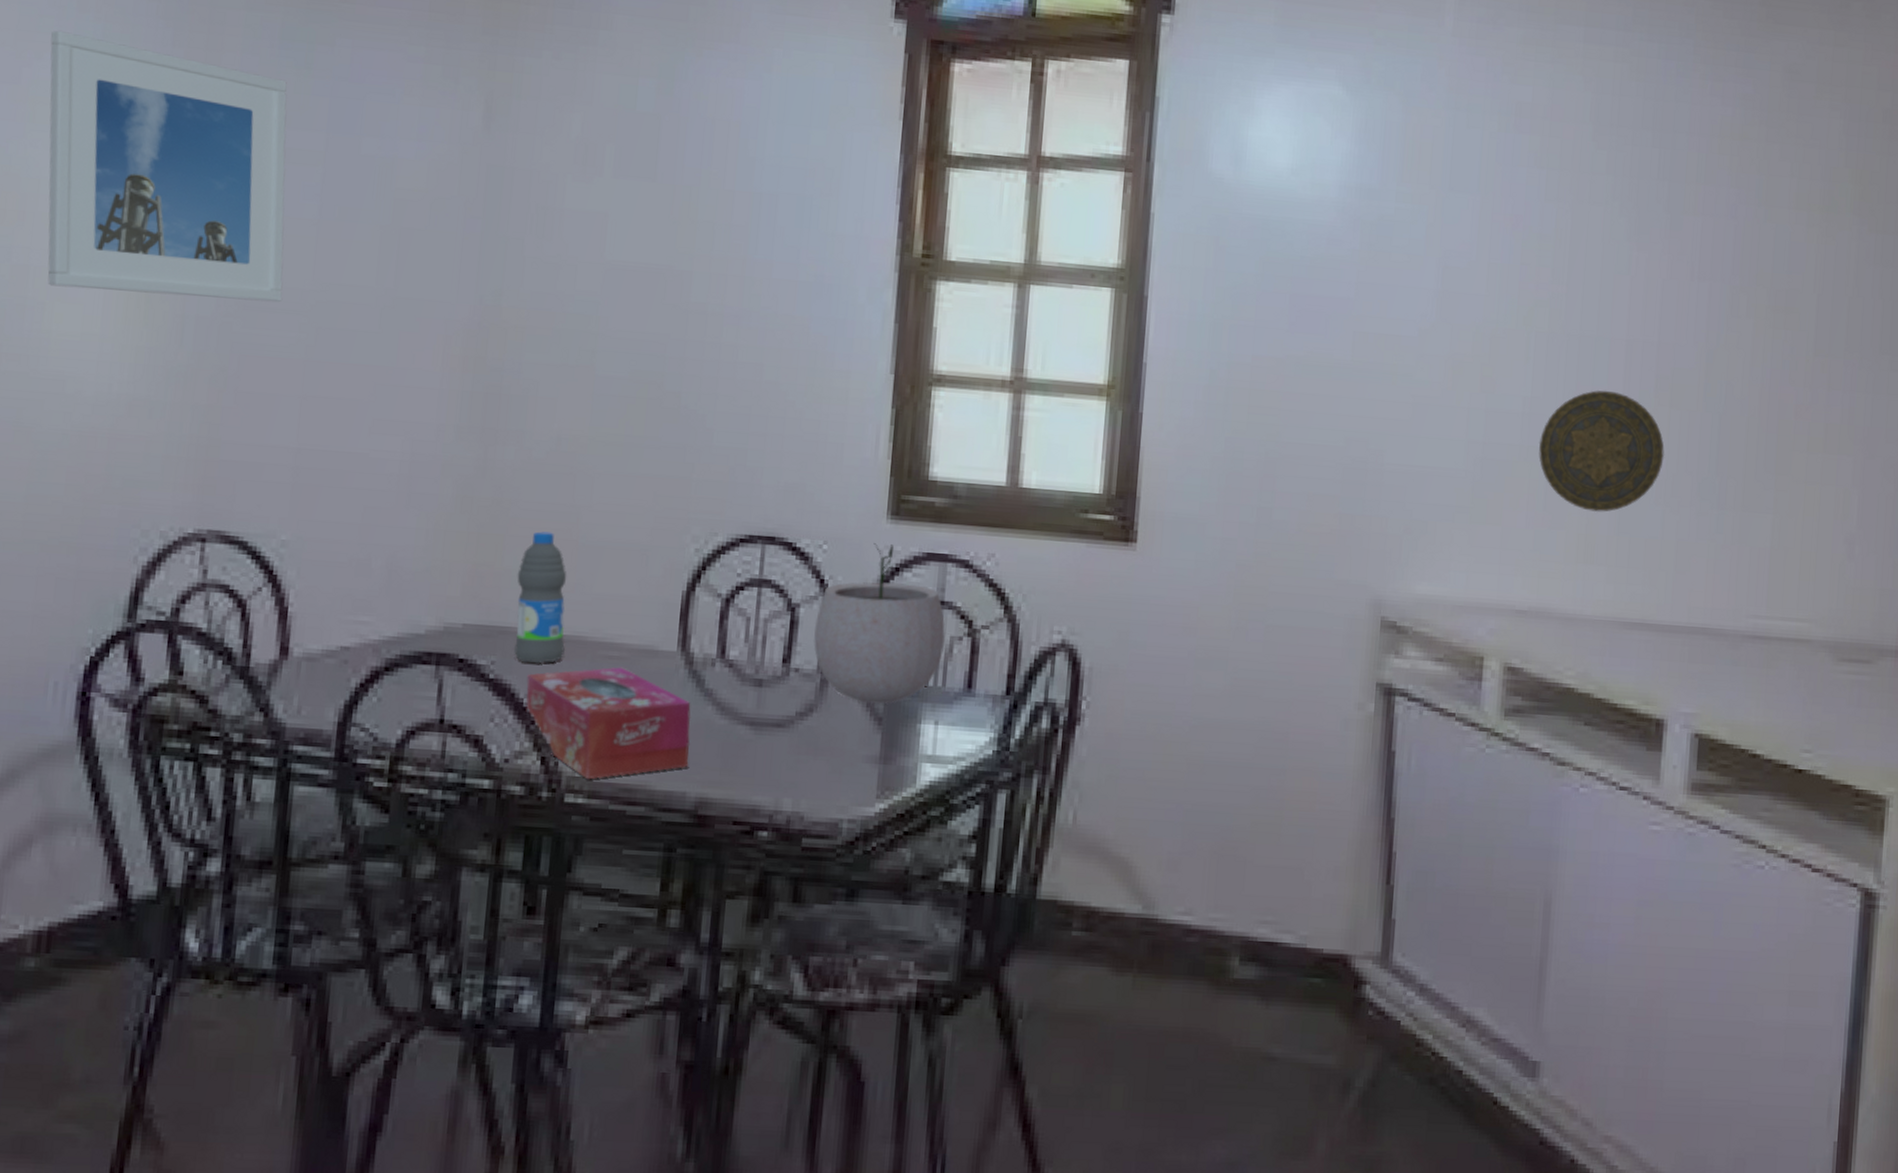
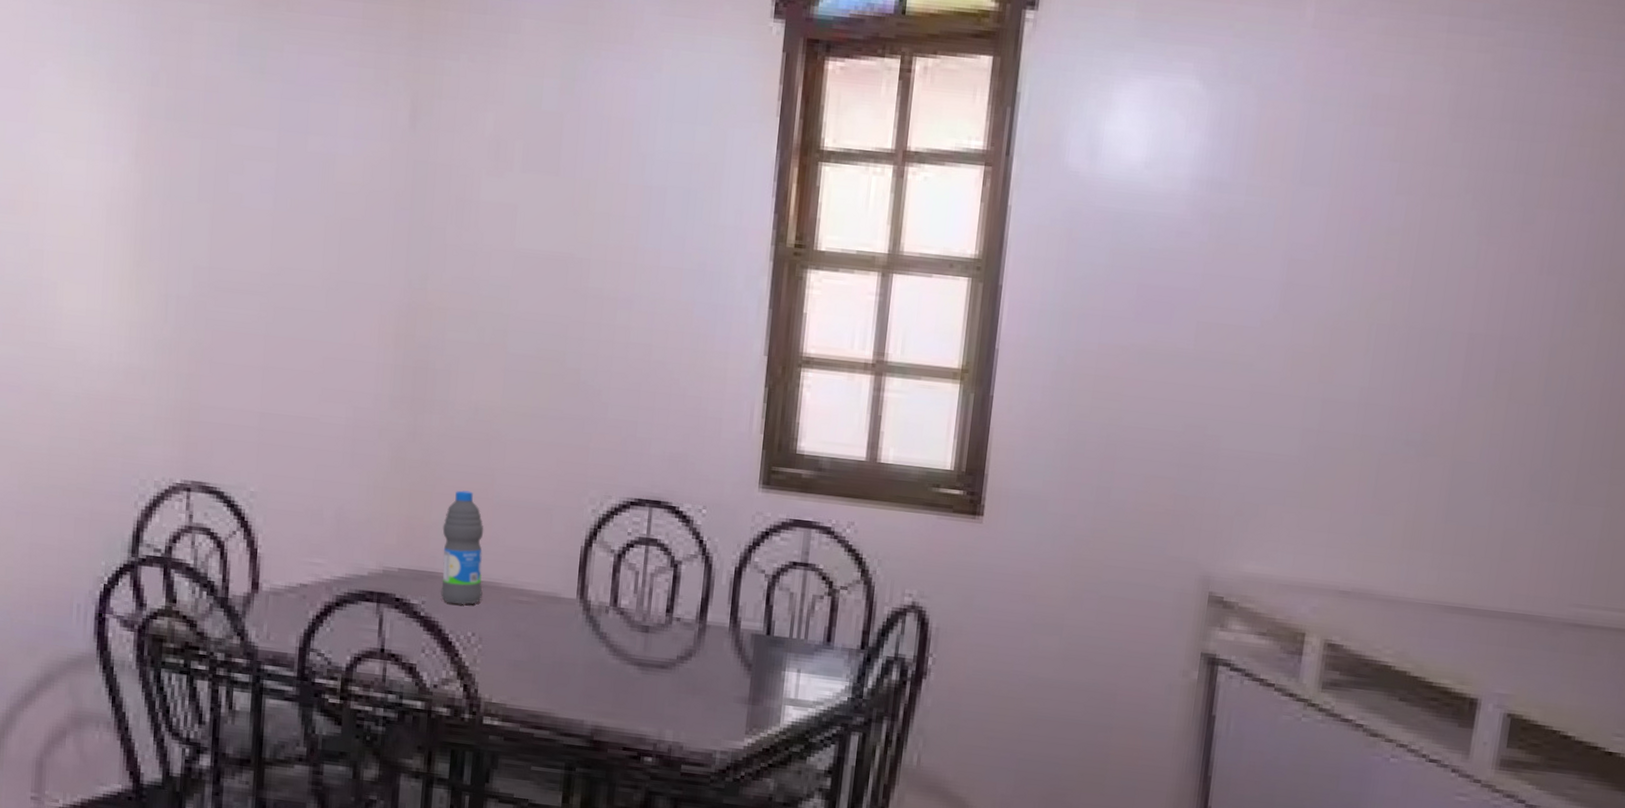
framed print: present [47,30,287,303] -> none [52,40,246,285]
tissue box: present [525,667,691,780] -> none [451,610,588,706]
plant pot: present [813,543,945,704] -> none [693,509,808,653]
decorative plate: present [1538,390,1665,512] -> none [1372,382,1500,501]

